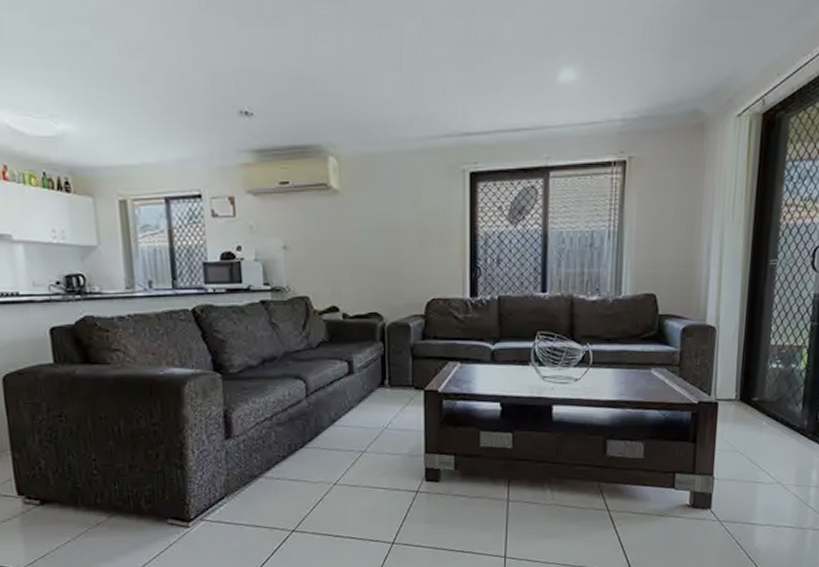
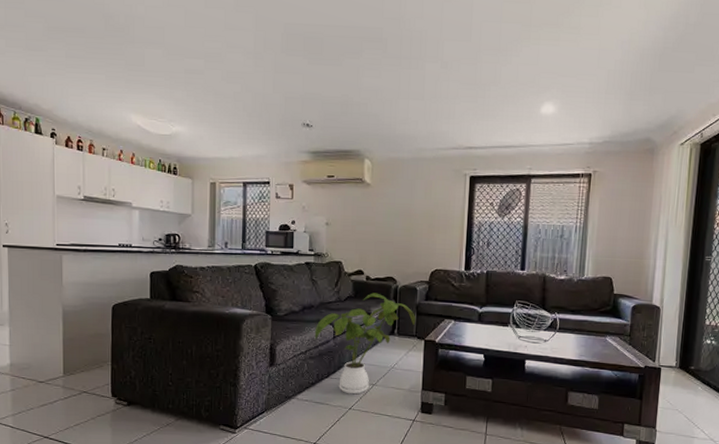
house plant: none [280,334,412,466] -> present [314,293,416,395]

